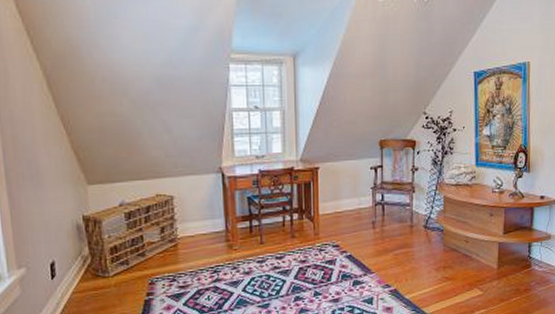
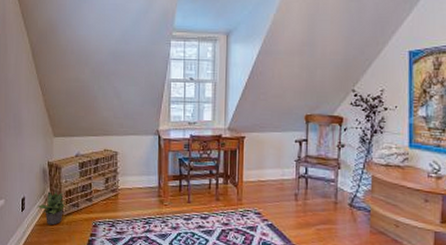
potted plant: none [73,249,110,290] -> present [38,191,65,225]

